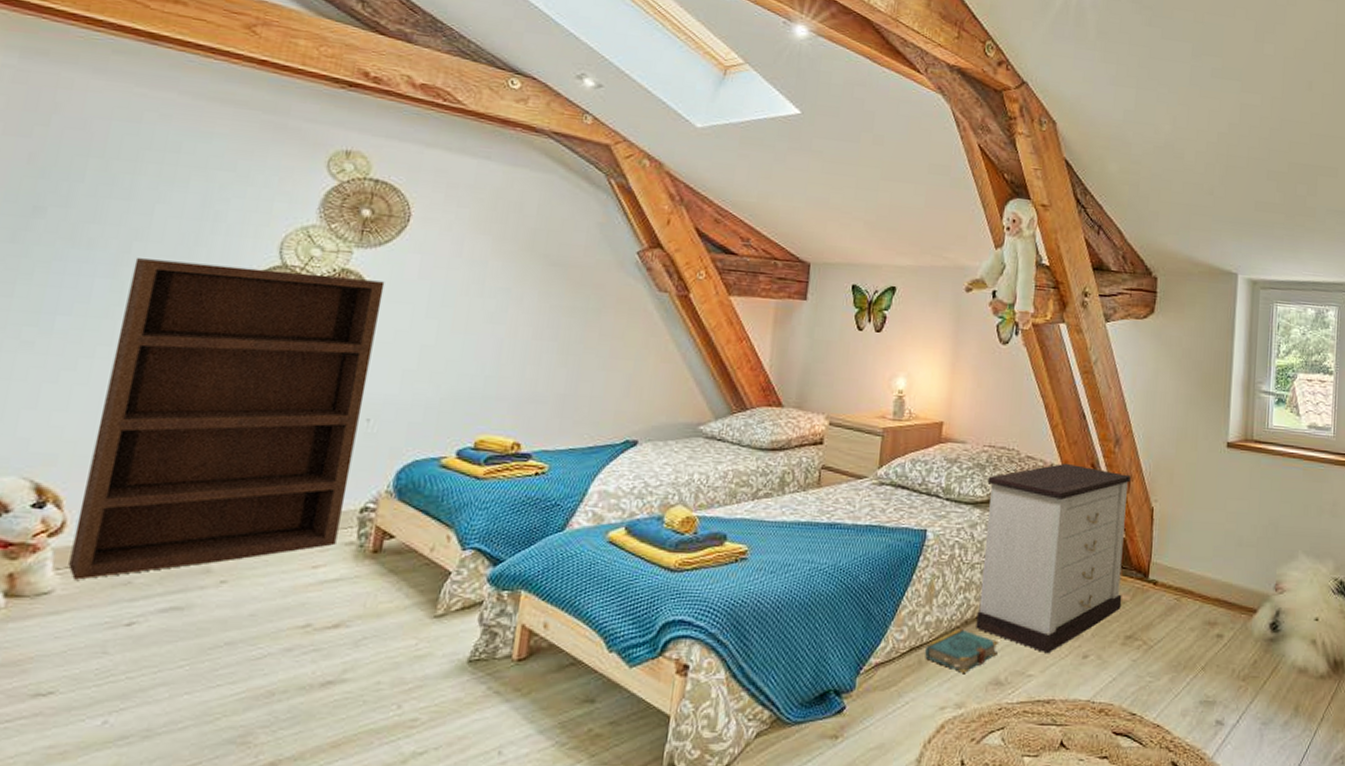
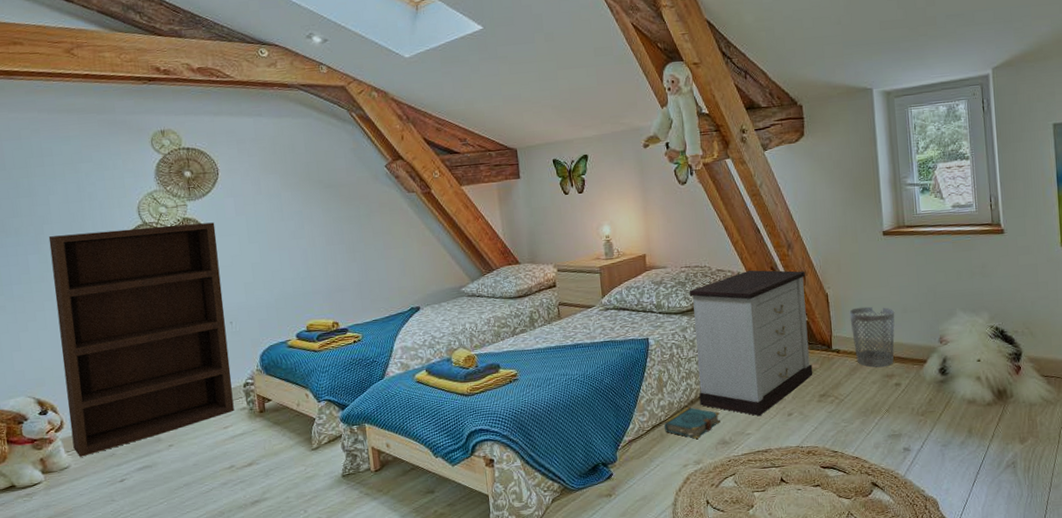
wastebasket: none [1175,530,1228,611] -> present [849,306,895,367]

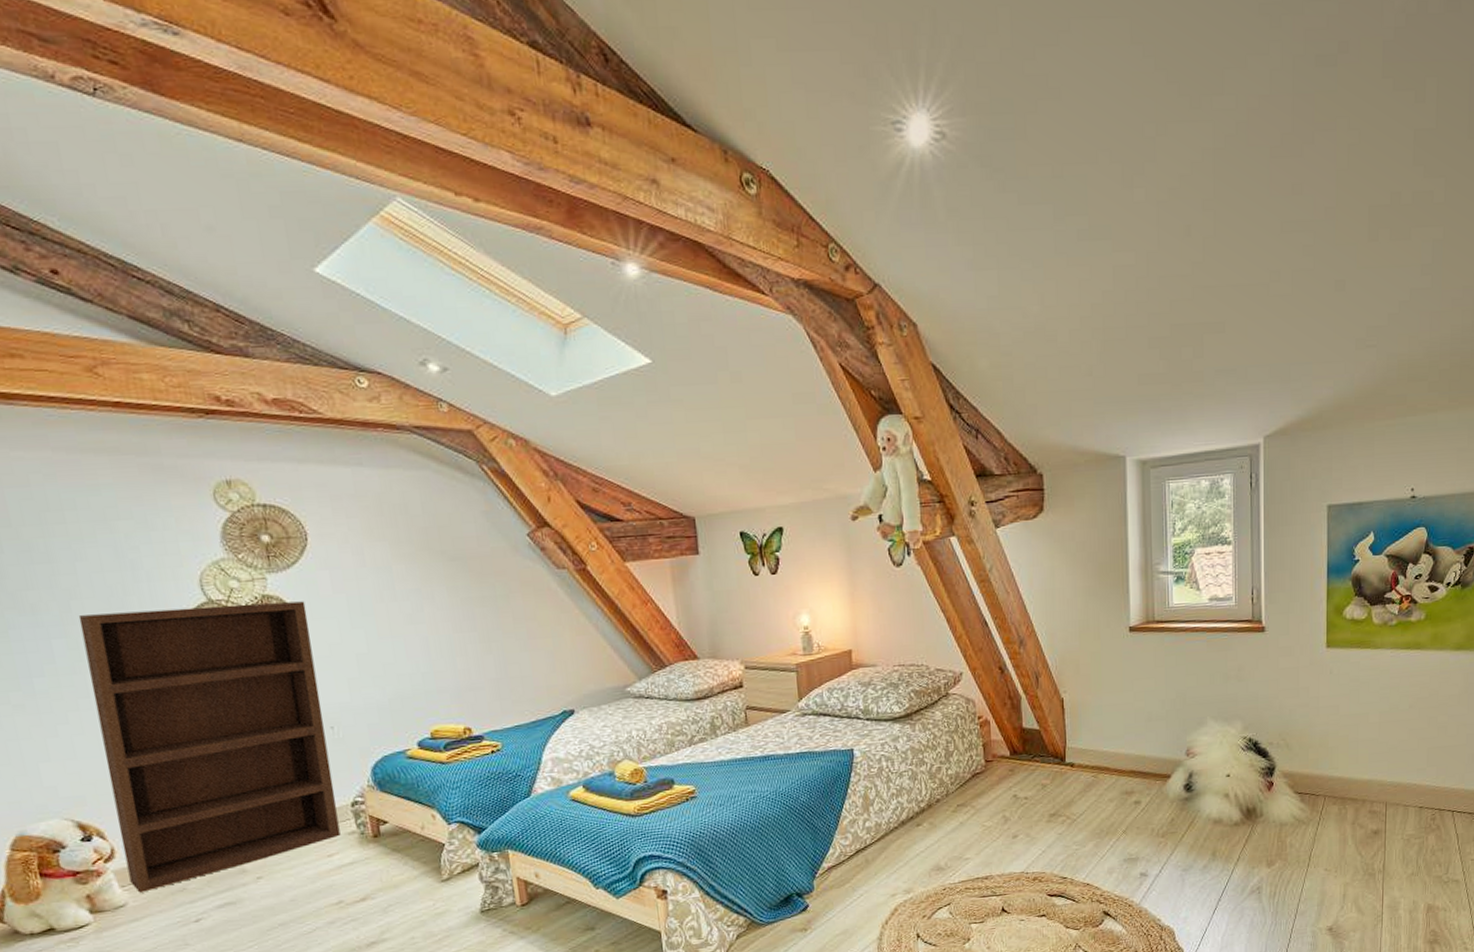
book: present [663,406,720,439] -> none [869,827,935,865]
nightstand: present [689,270,813,417] -> none [902,669,1043,839]
wastebasket: present [849,306,895,367] -> none [1087,713,1138,783]

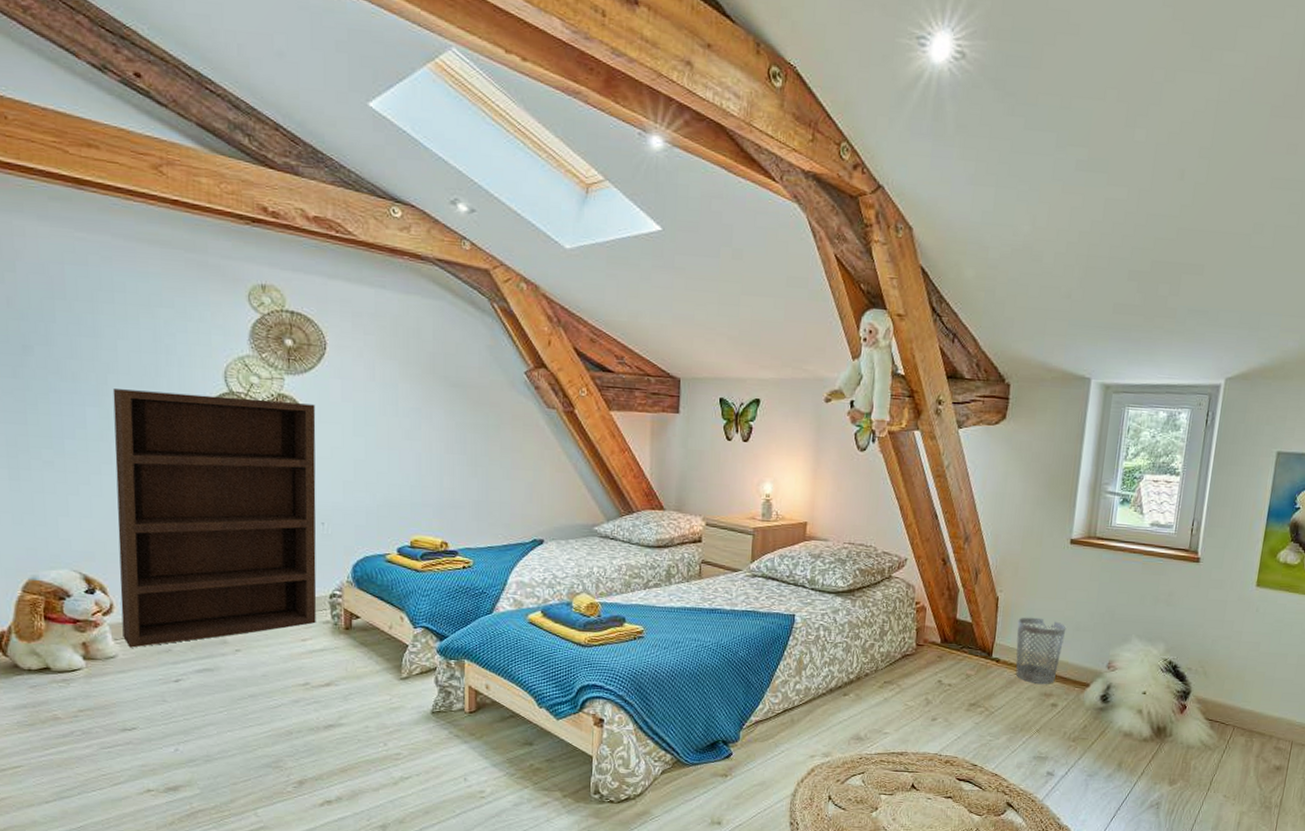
wastebasket: none [1087,713,1138,783] -> present [1015,617,1067,684]

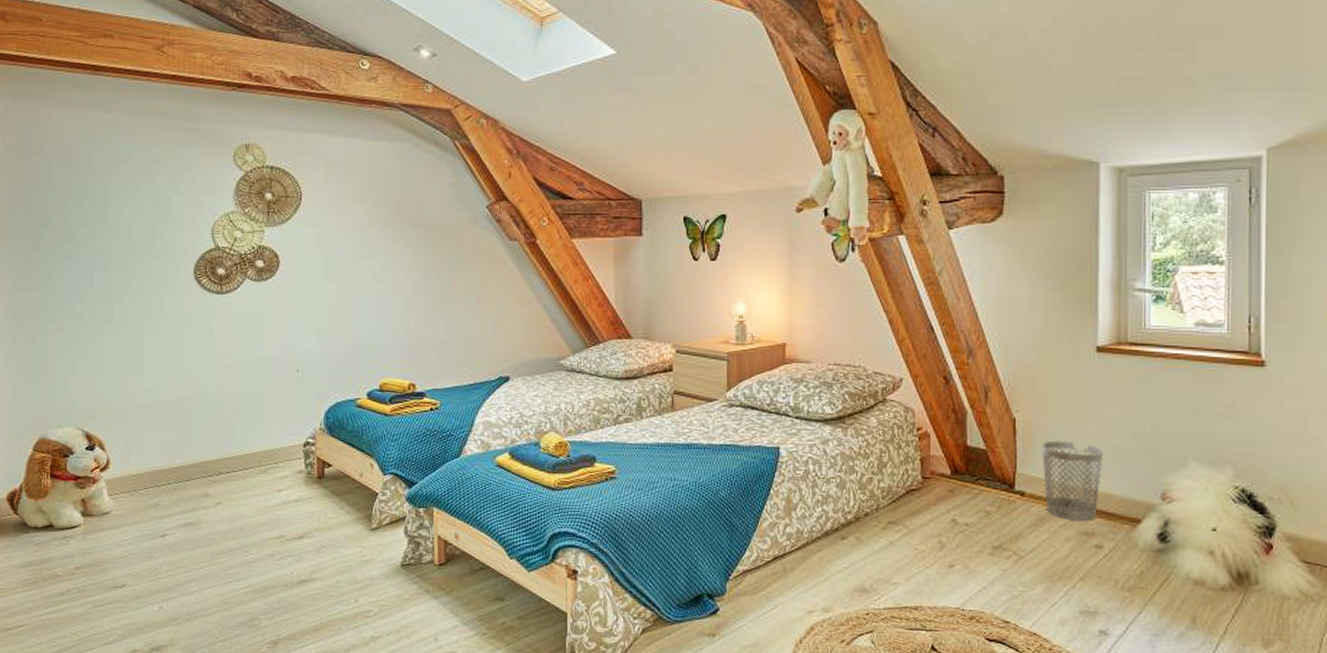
bookcase: present [112,389,317,648] -> none [116,252,292,503]

